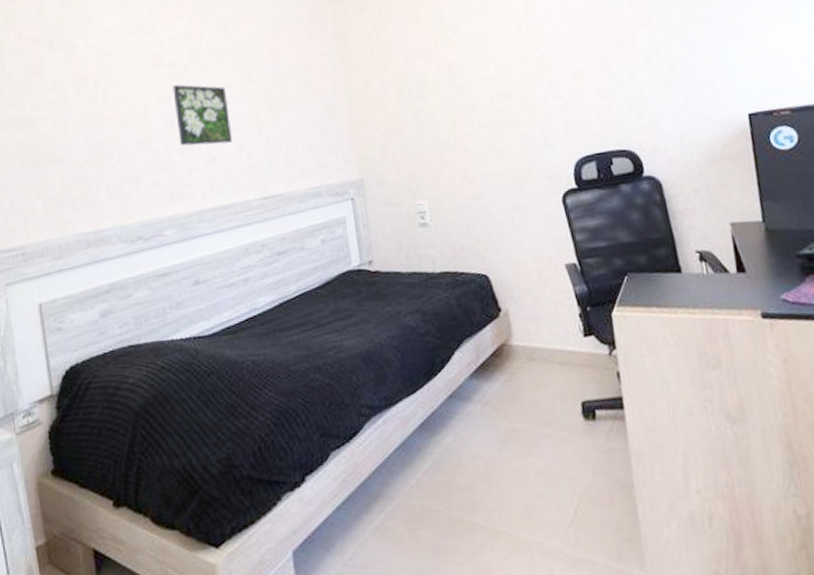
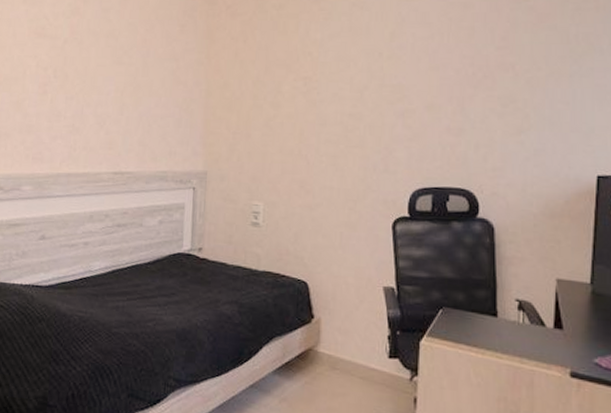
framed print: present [172,84,232,146] -> none [48,56,97,117]

